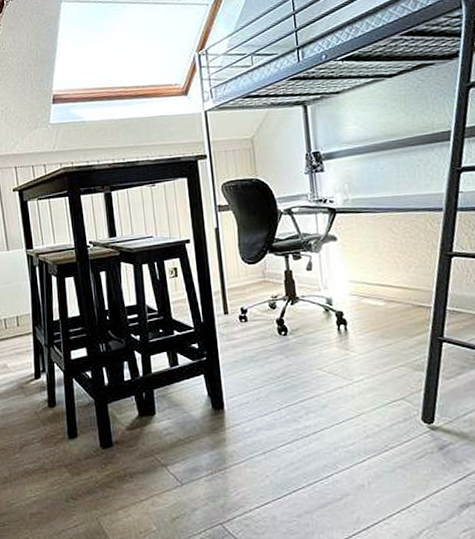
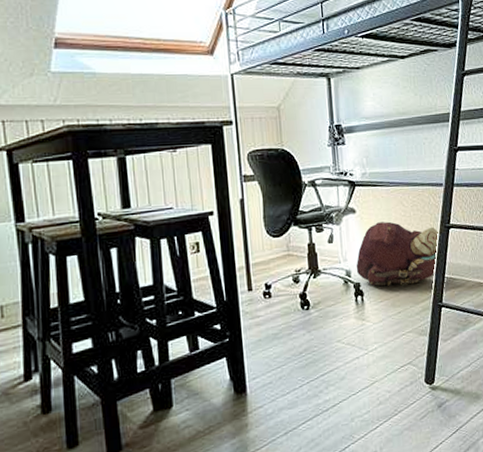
backpack: none [338,249,440,317] -> present [356,221,441,287]

